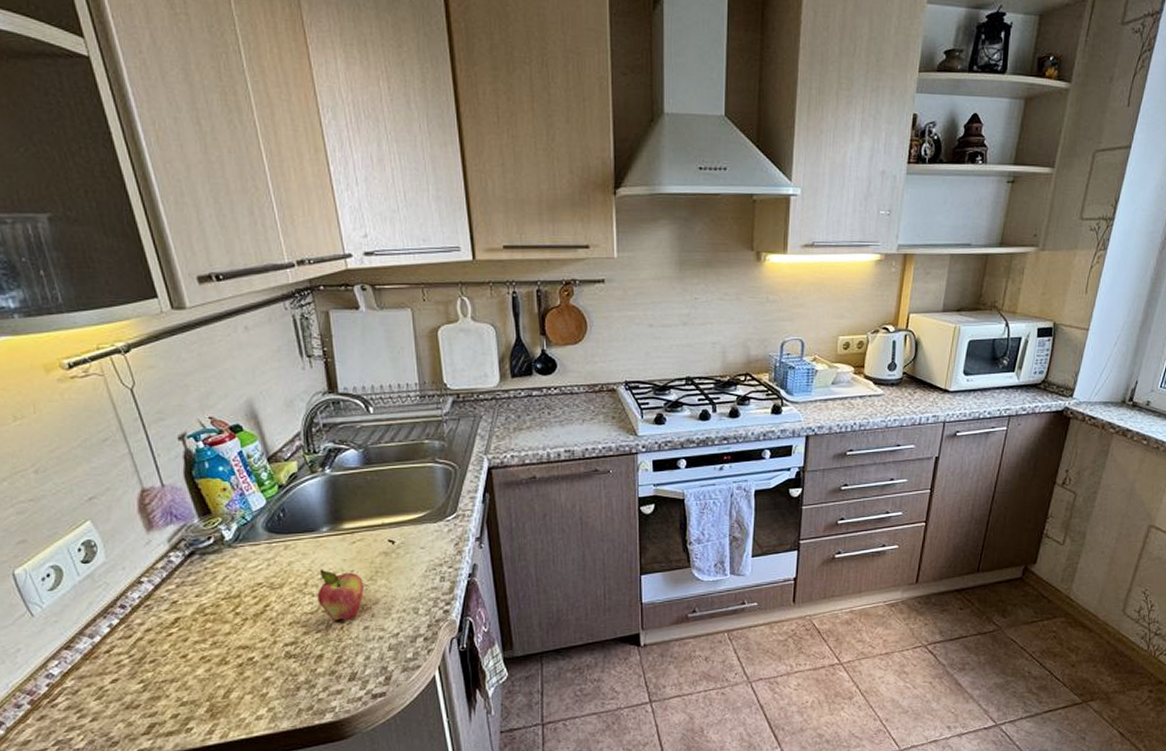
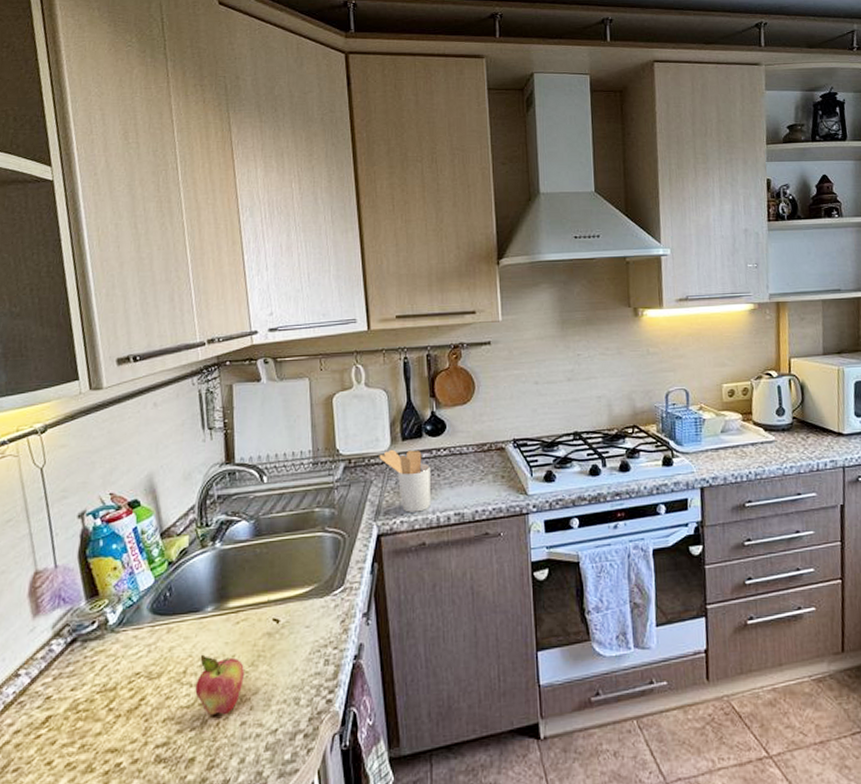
utensil holder: none [488,386,541,448] -> present [379,449,430,513]

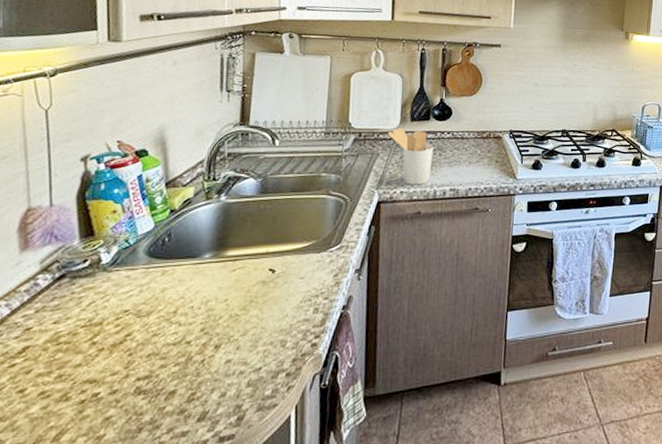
fruit: present [195,654,244,715] -> none [183,297,236,353]

